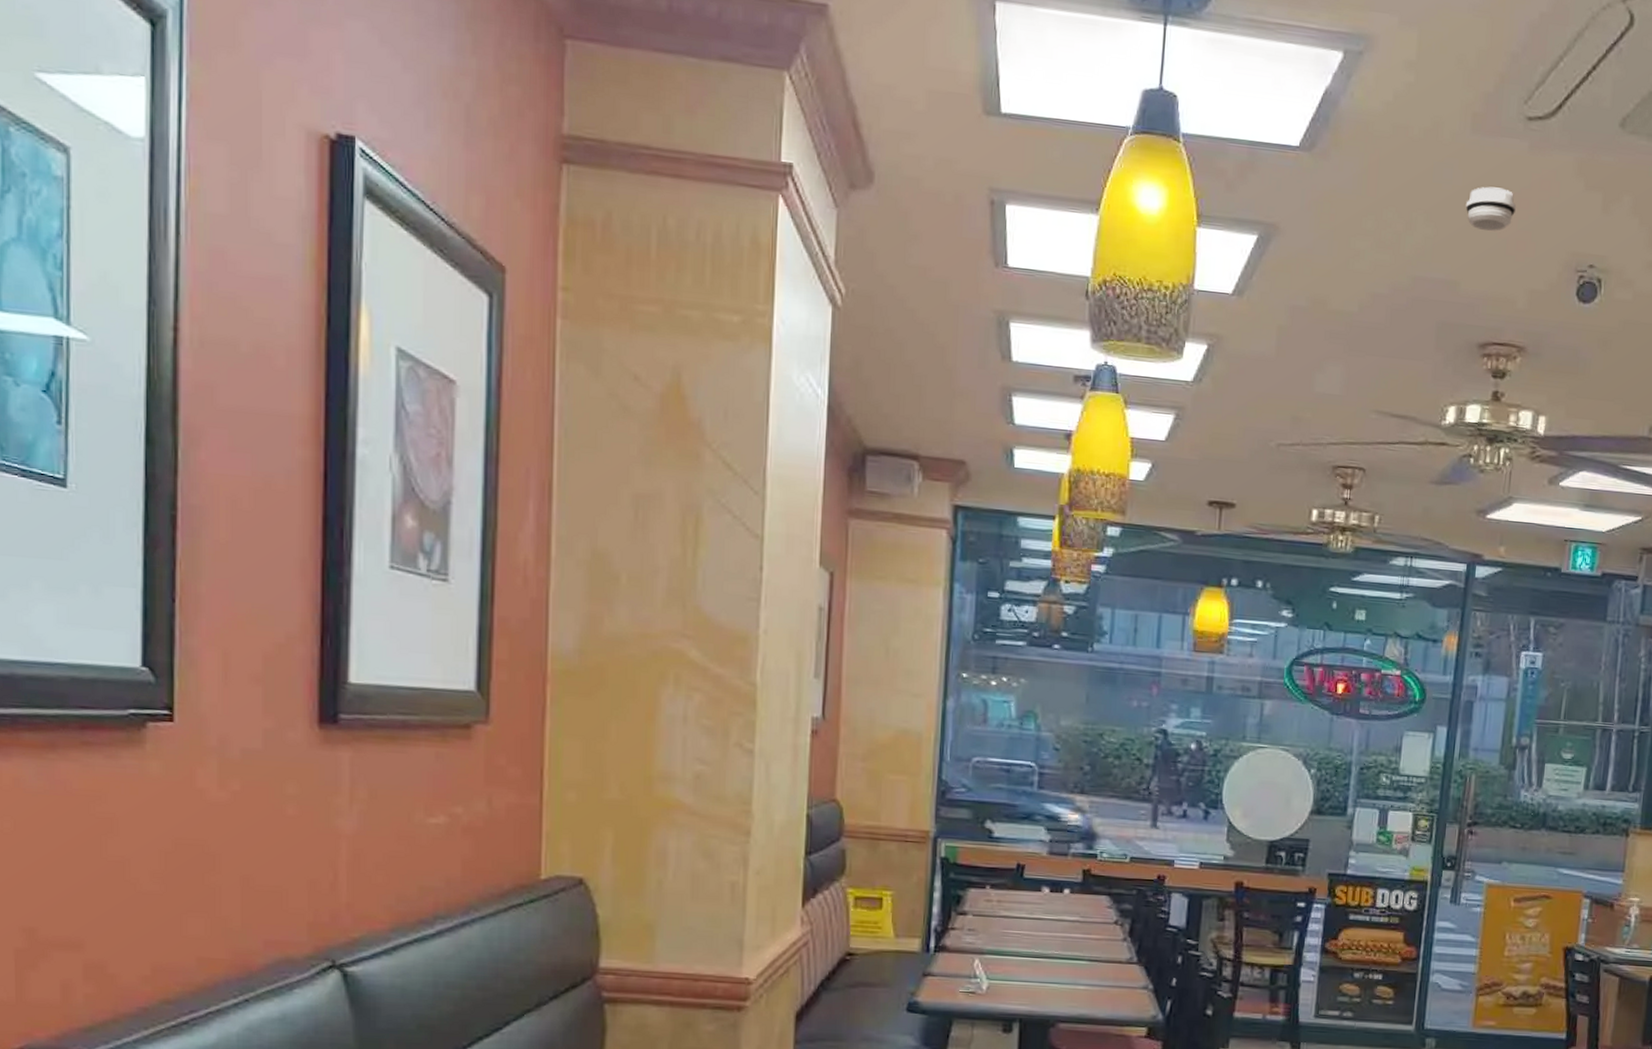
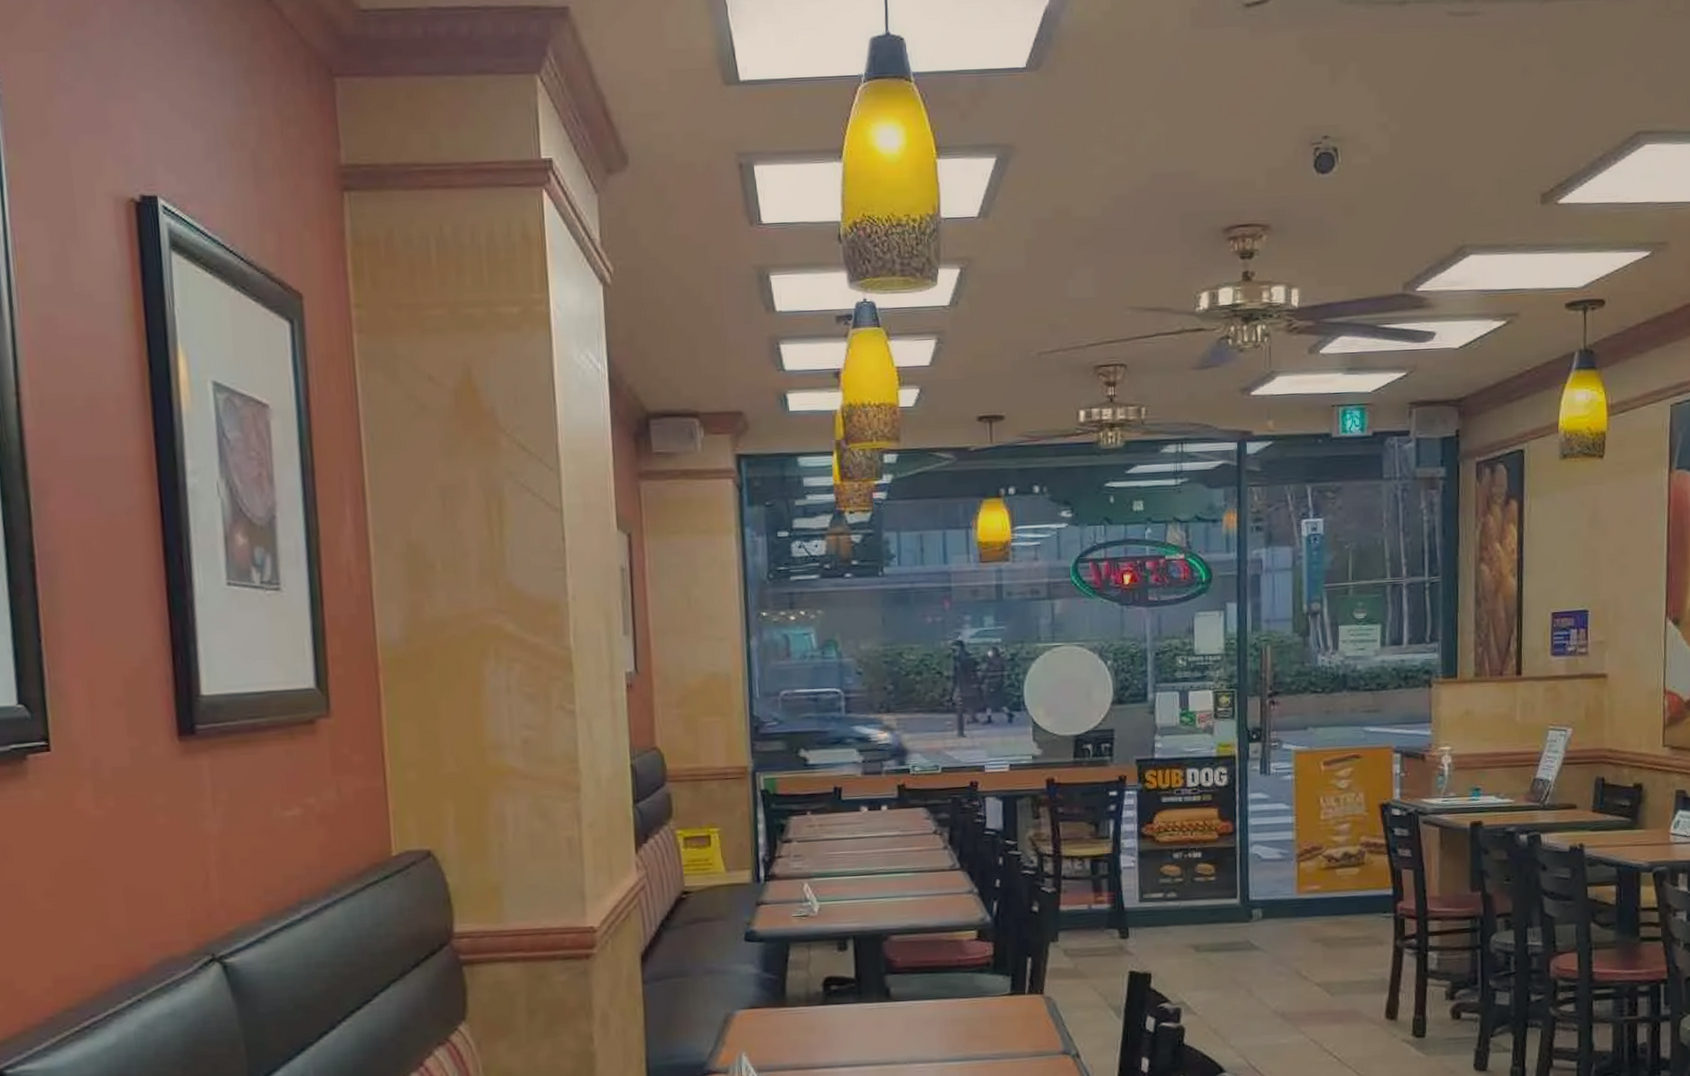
smoke detector: present [1465,186,1517,232] -> none [1194,76,1245,120]

